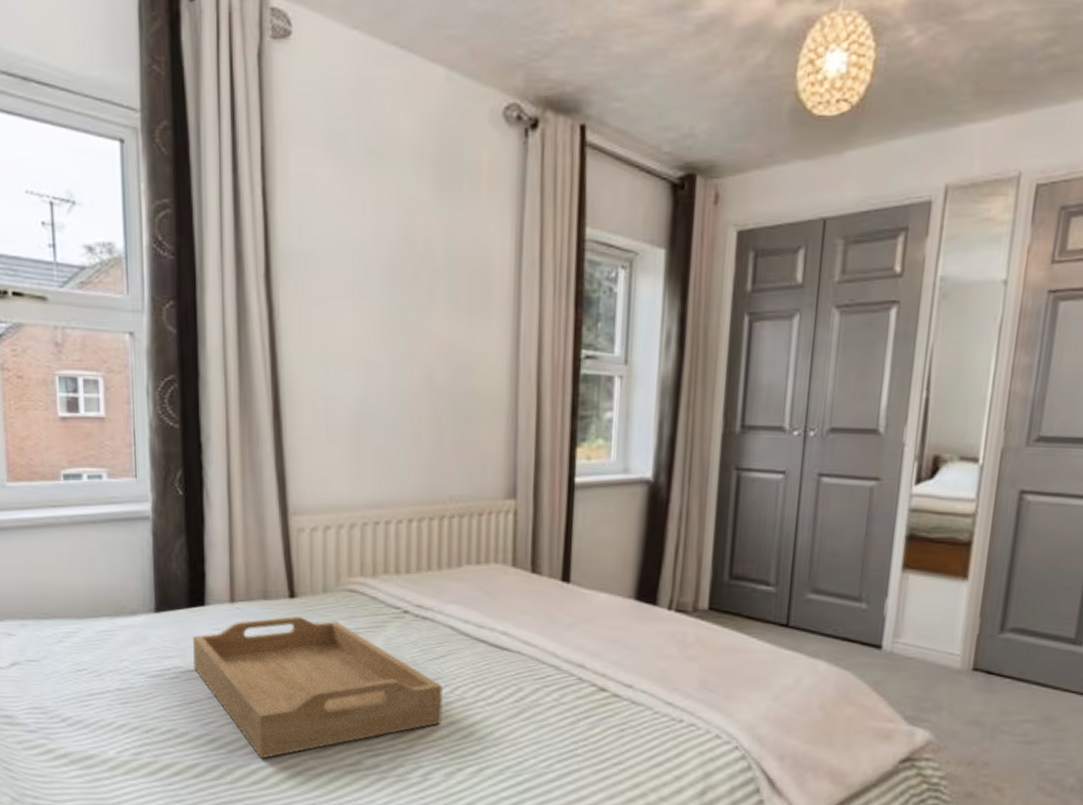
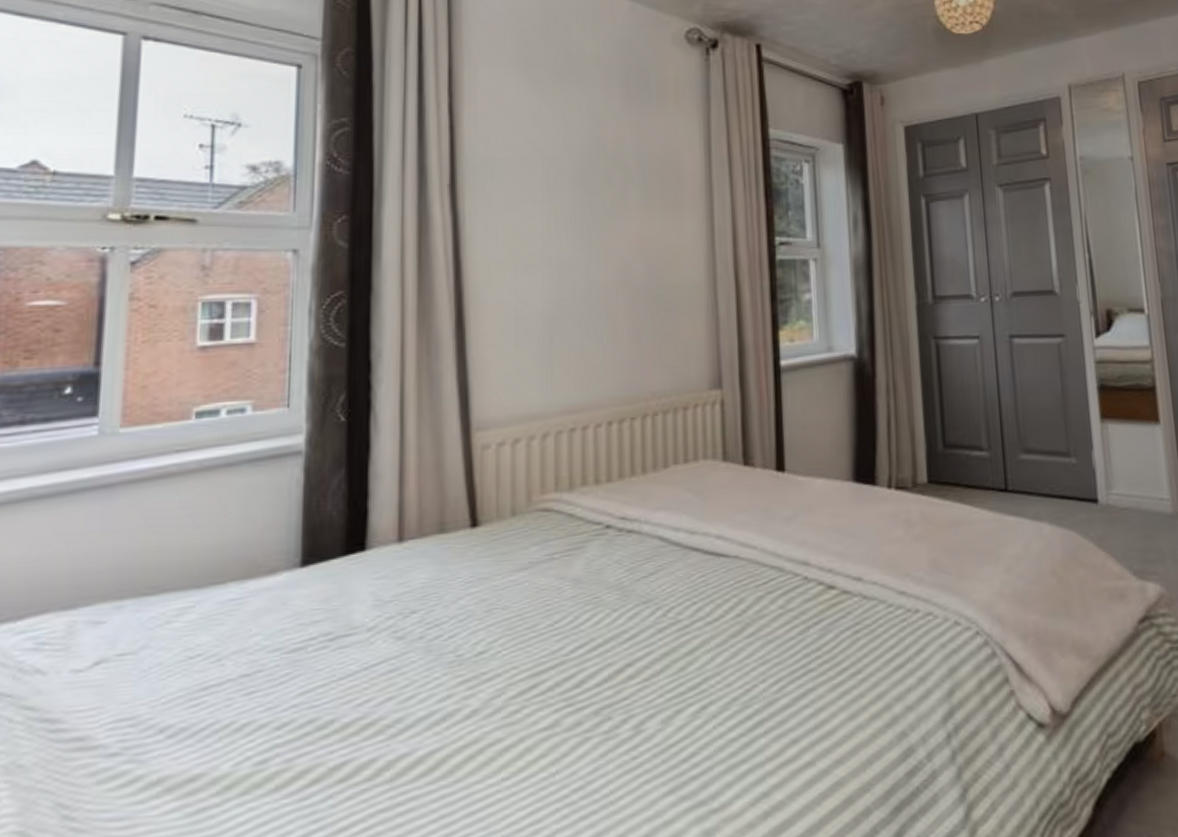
serving tray: present [193,616,443,759] -> none [347,548,655,740]

